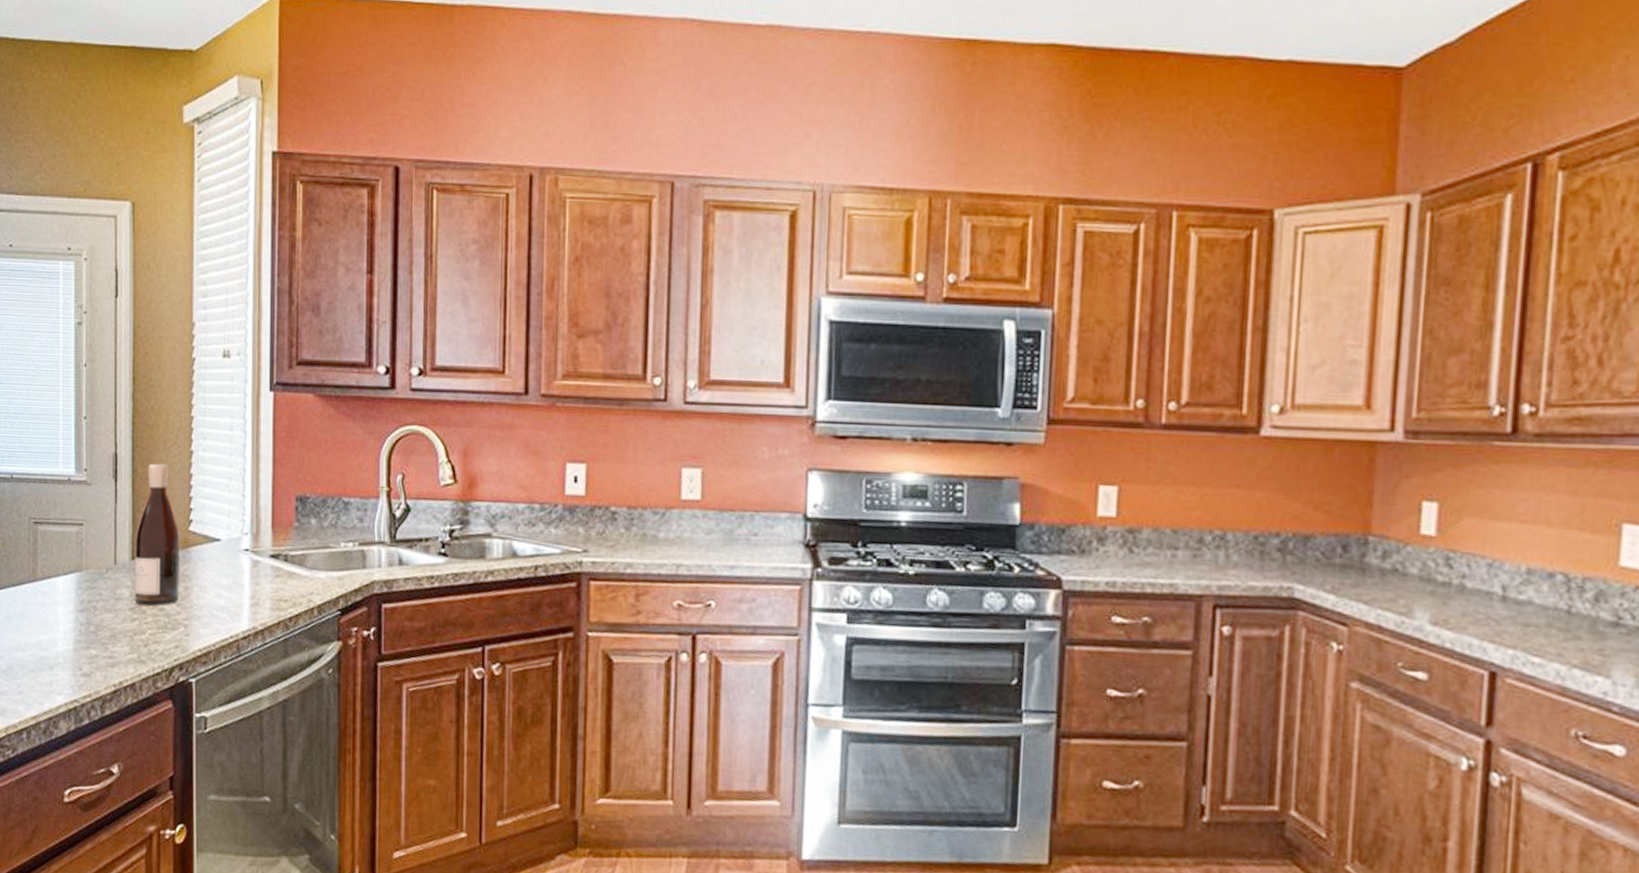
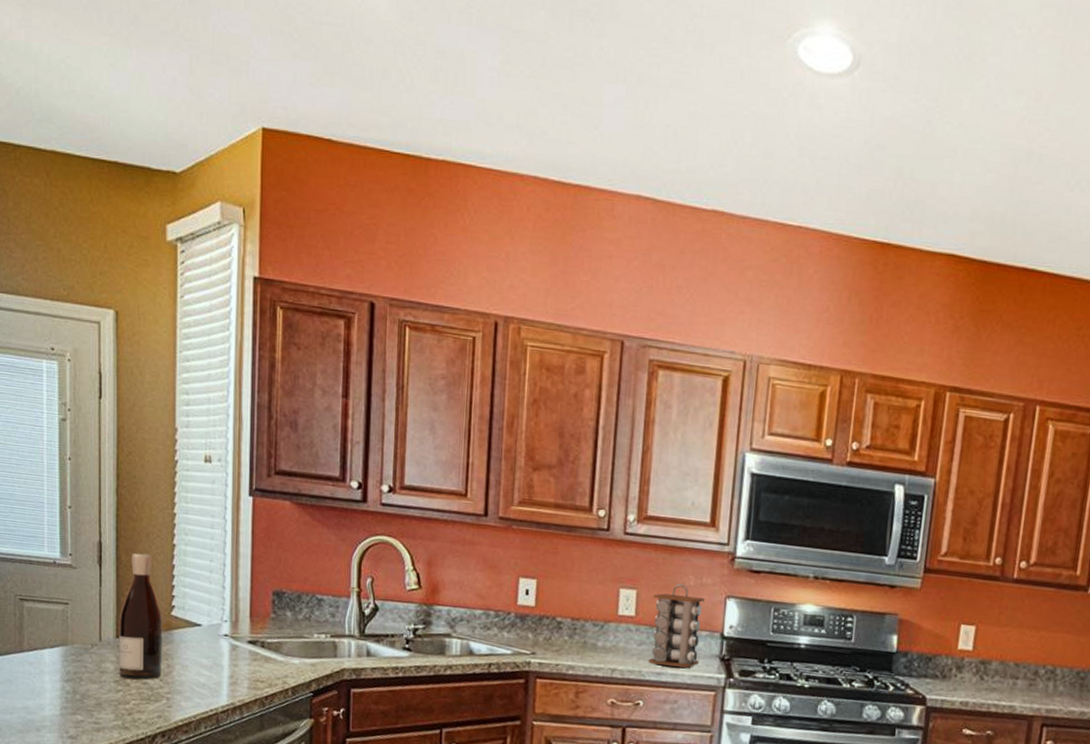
spice rack: none [718,457,782,559] -> present [648,583,705,669]

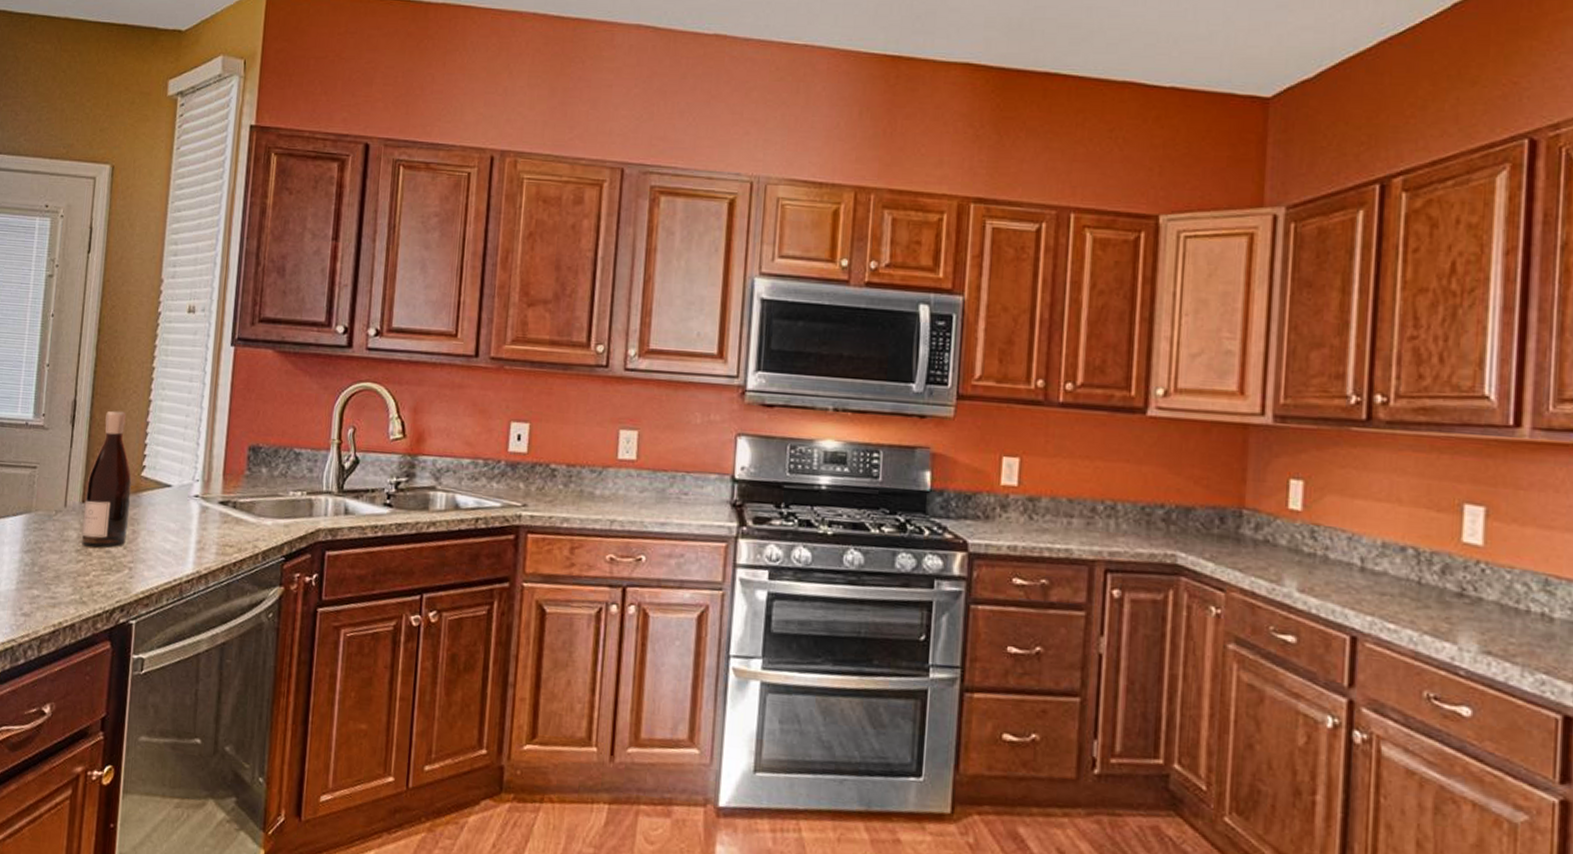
spice rack: present [648,583,705,669] -> none [651,422,713,517]

